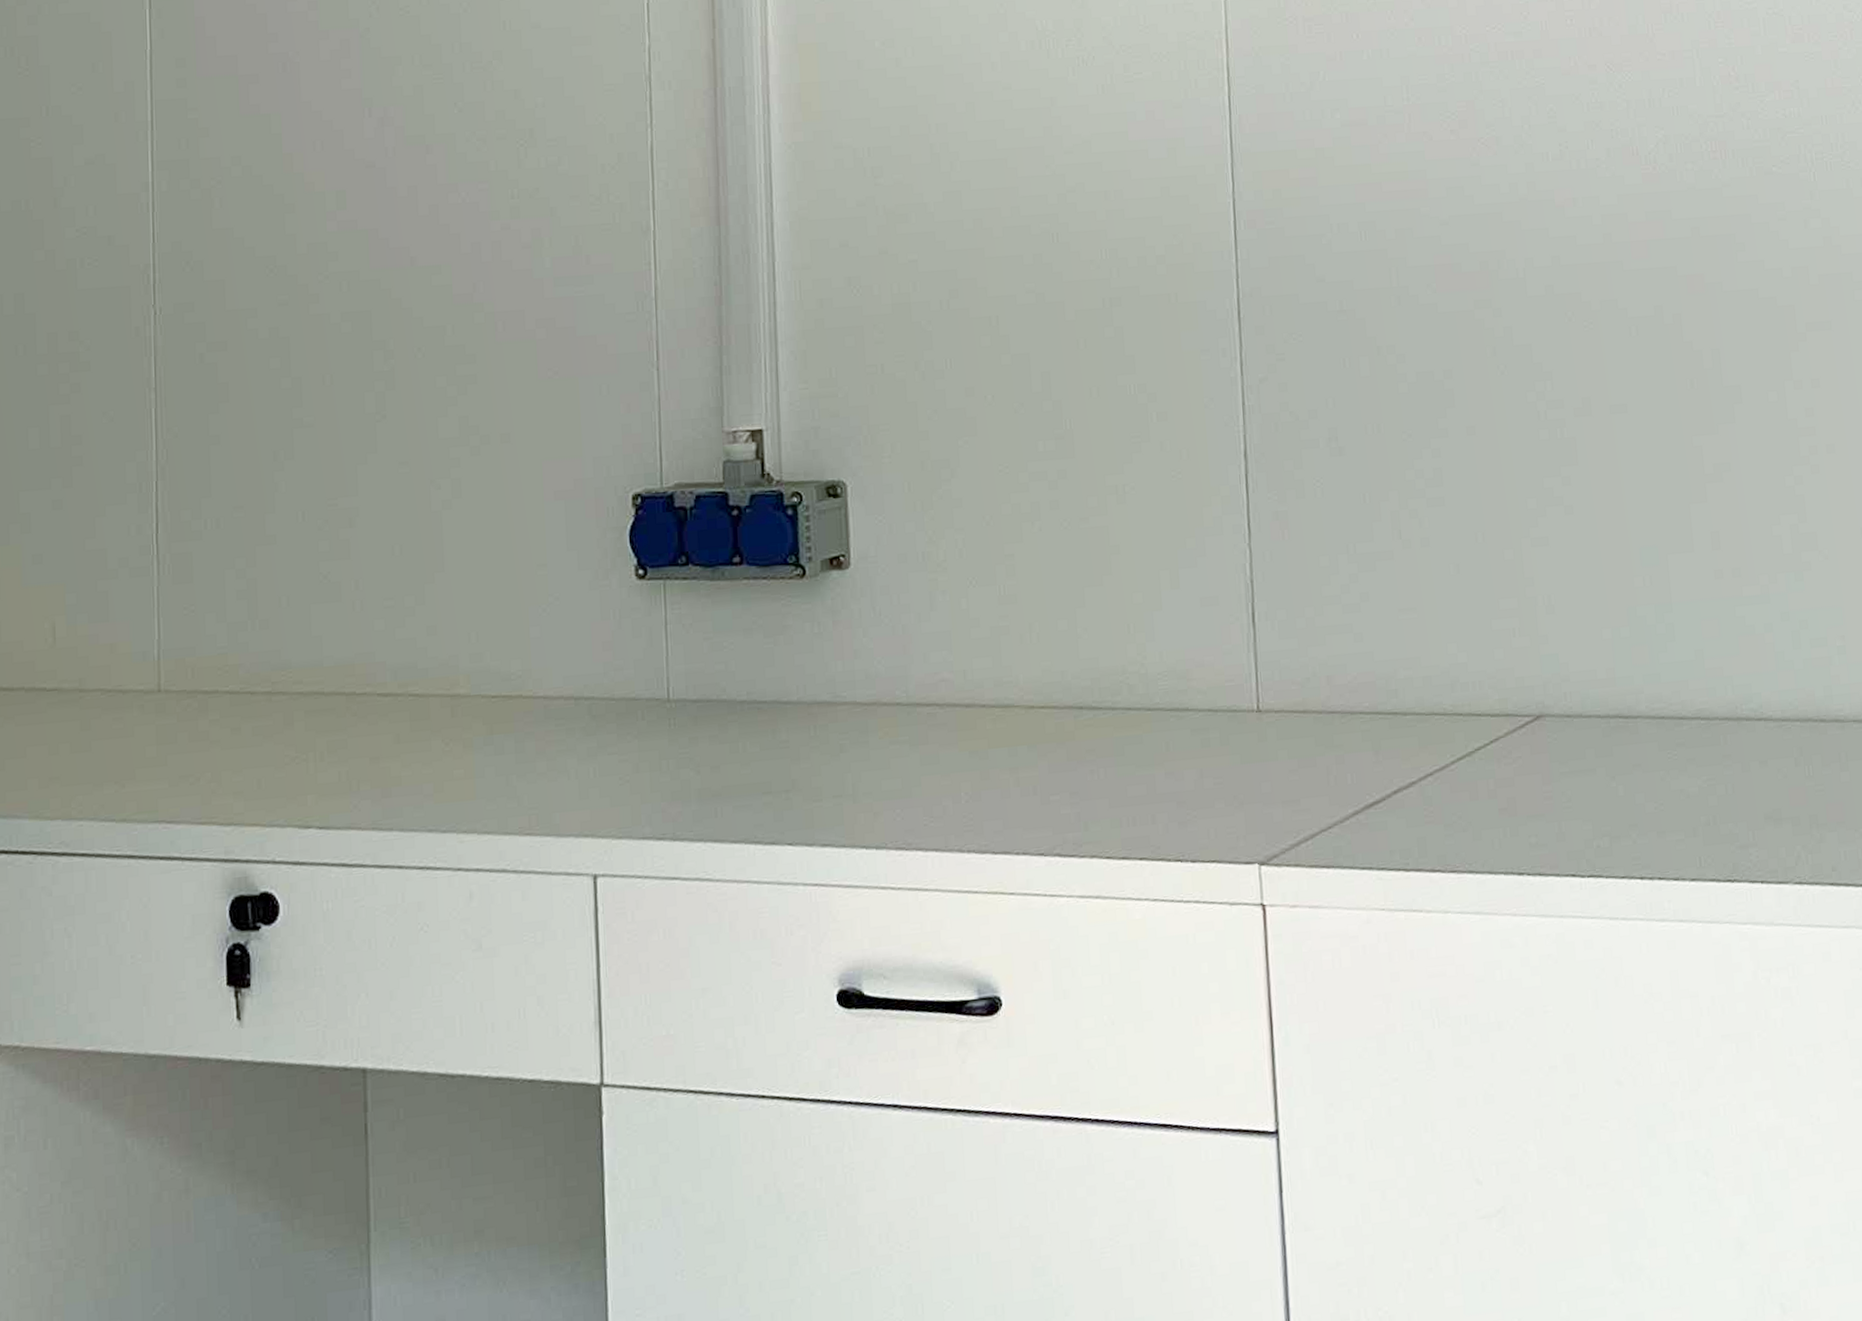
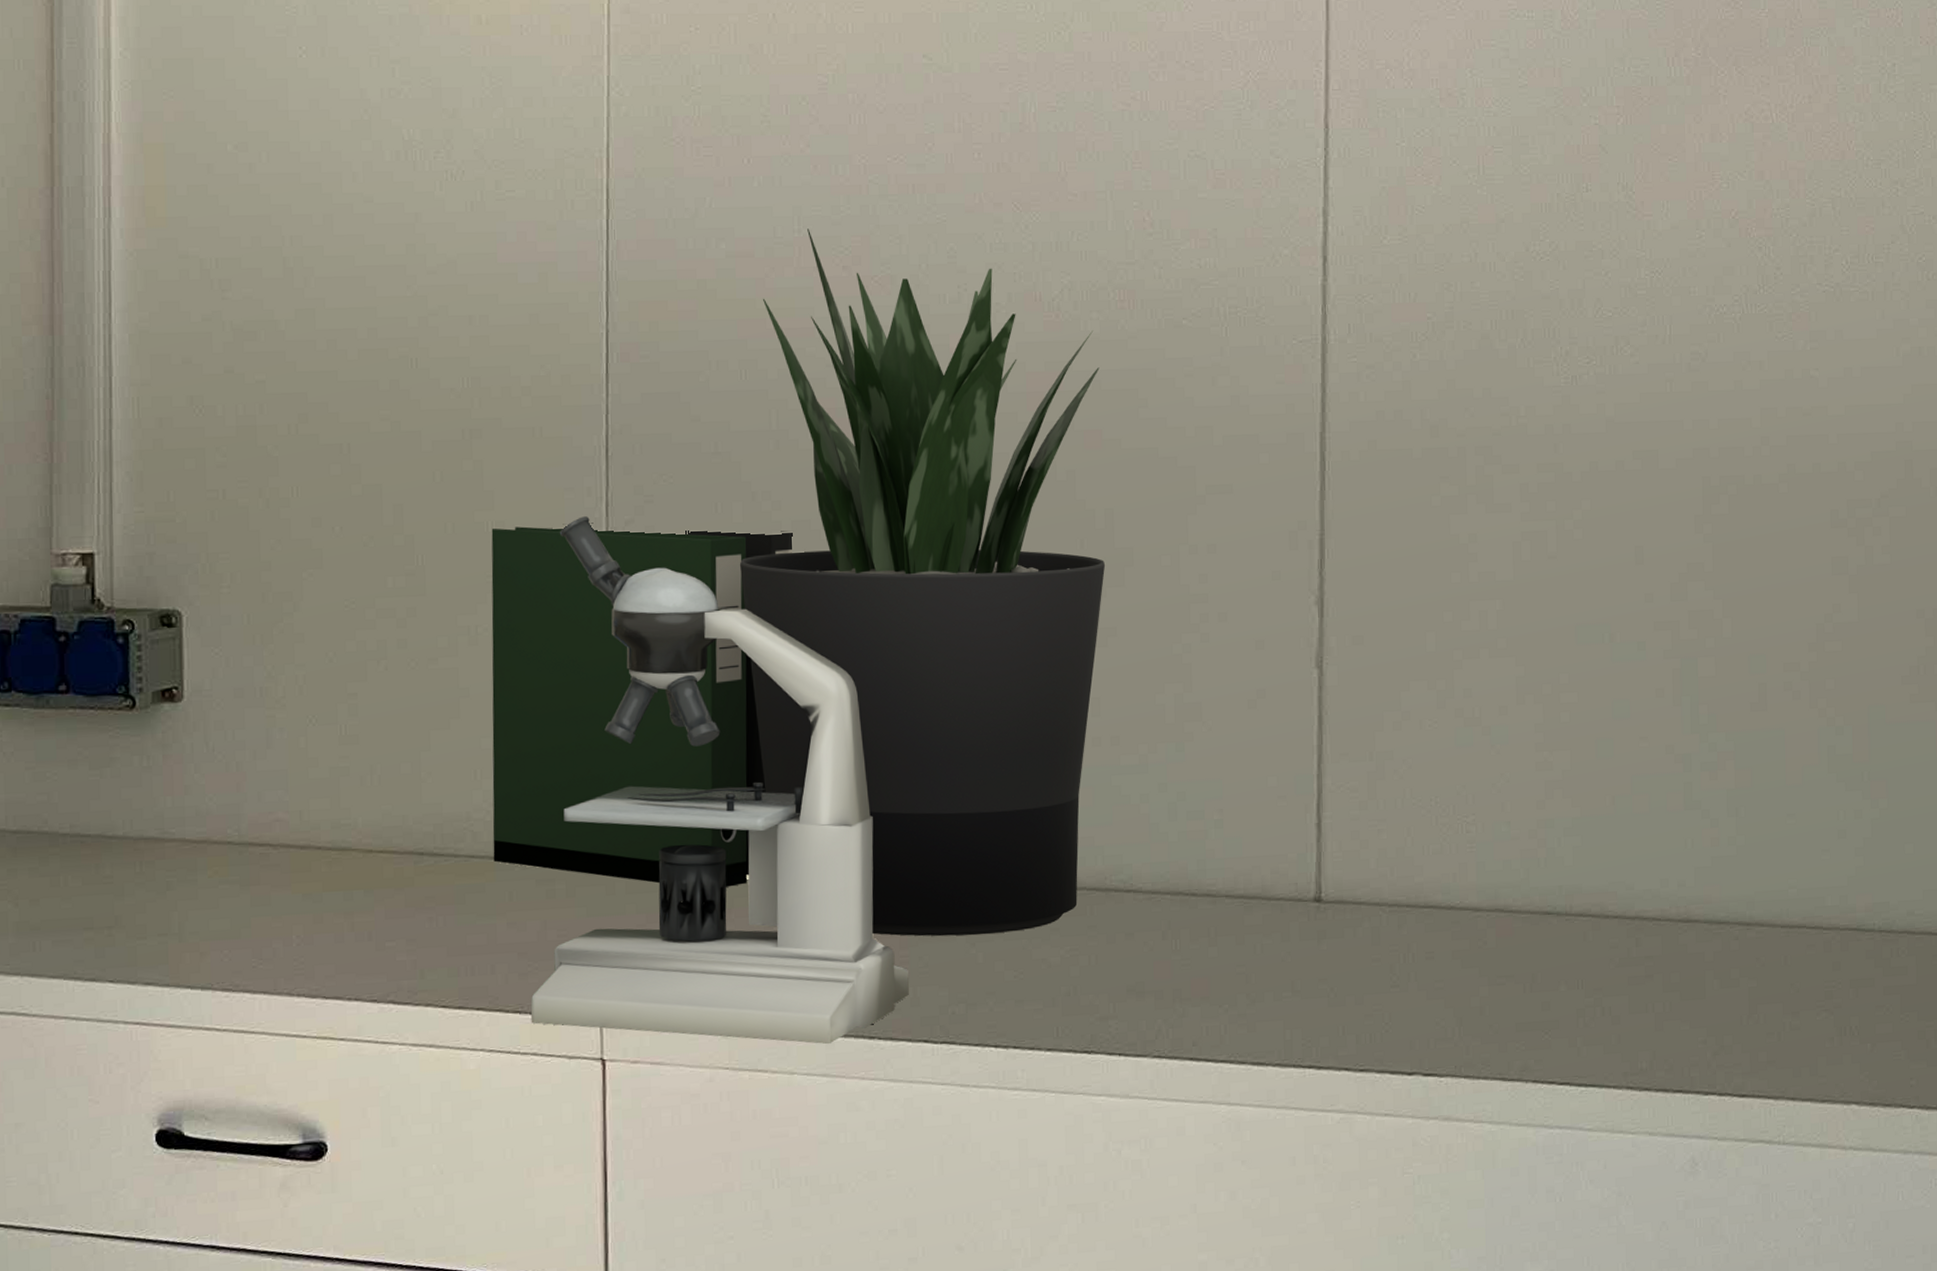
binder: none [1134,382,1418,730] -> present [491,523,793,887]
microscope: none [1191,375,1554,882] -> present [530,515,910,1045]
planter: none [1369,96,1716,772] -> present [740,229,1106,937]

